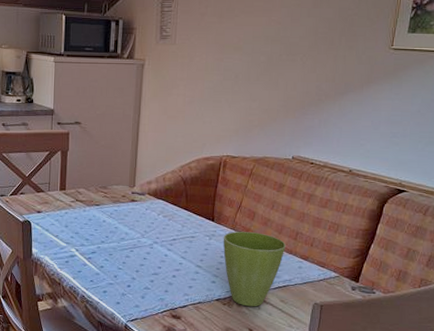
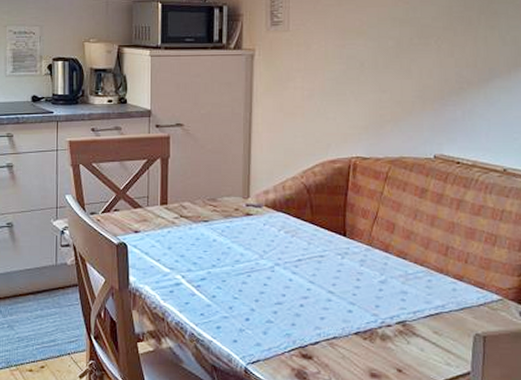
flower pot: present [223,231,286,307] -> none [358,247,435,341]

